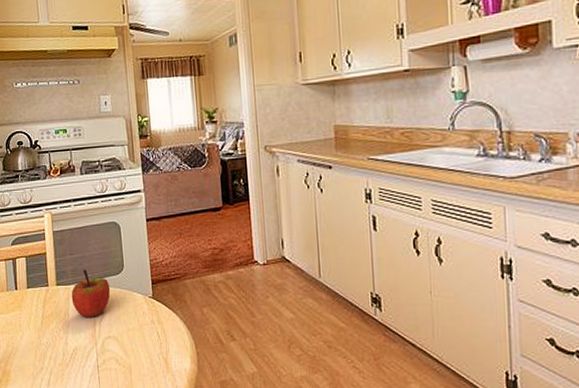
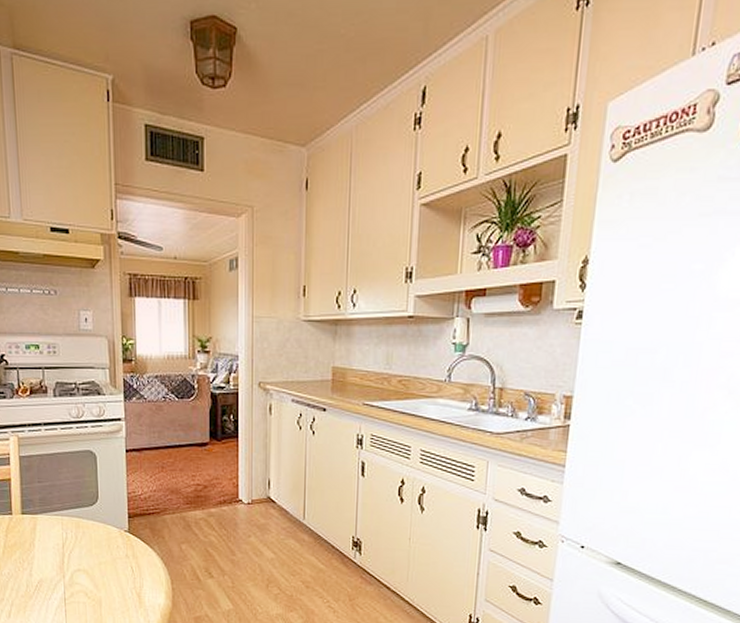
apple: present [71,269,111,317] -> none [38,499,83,549]

